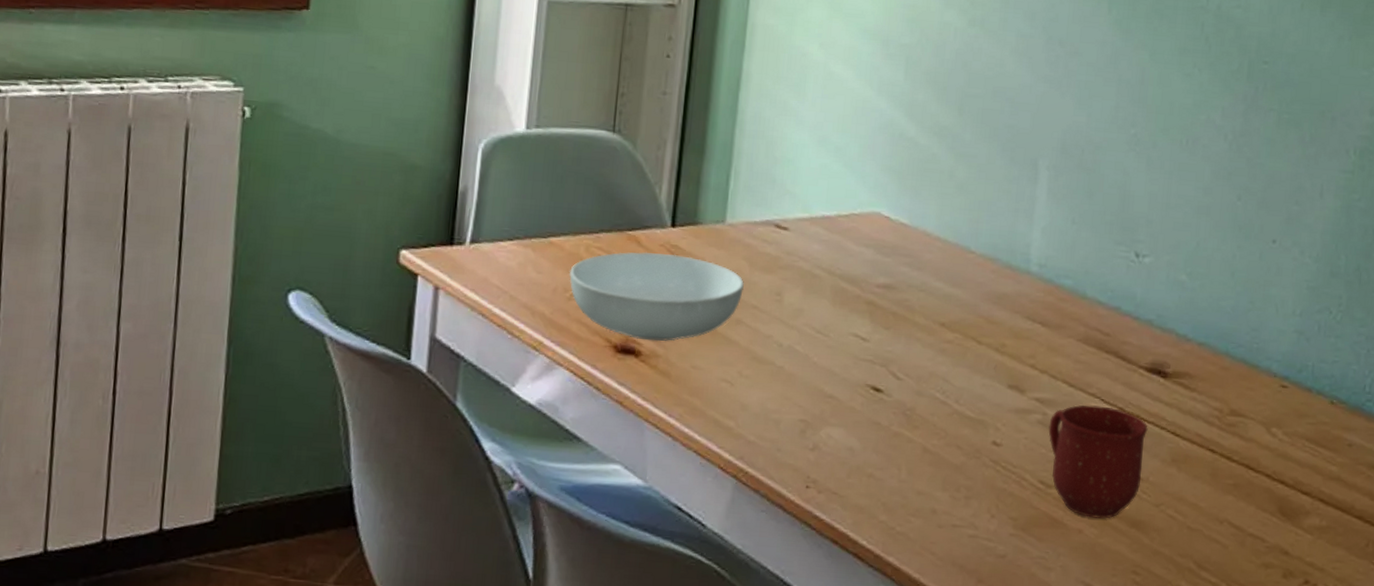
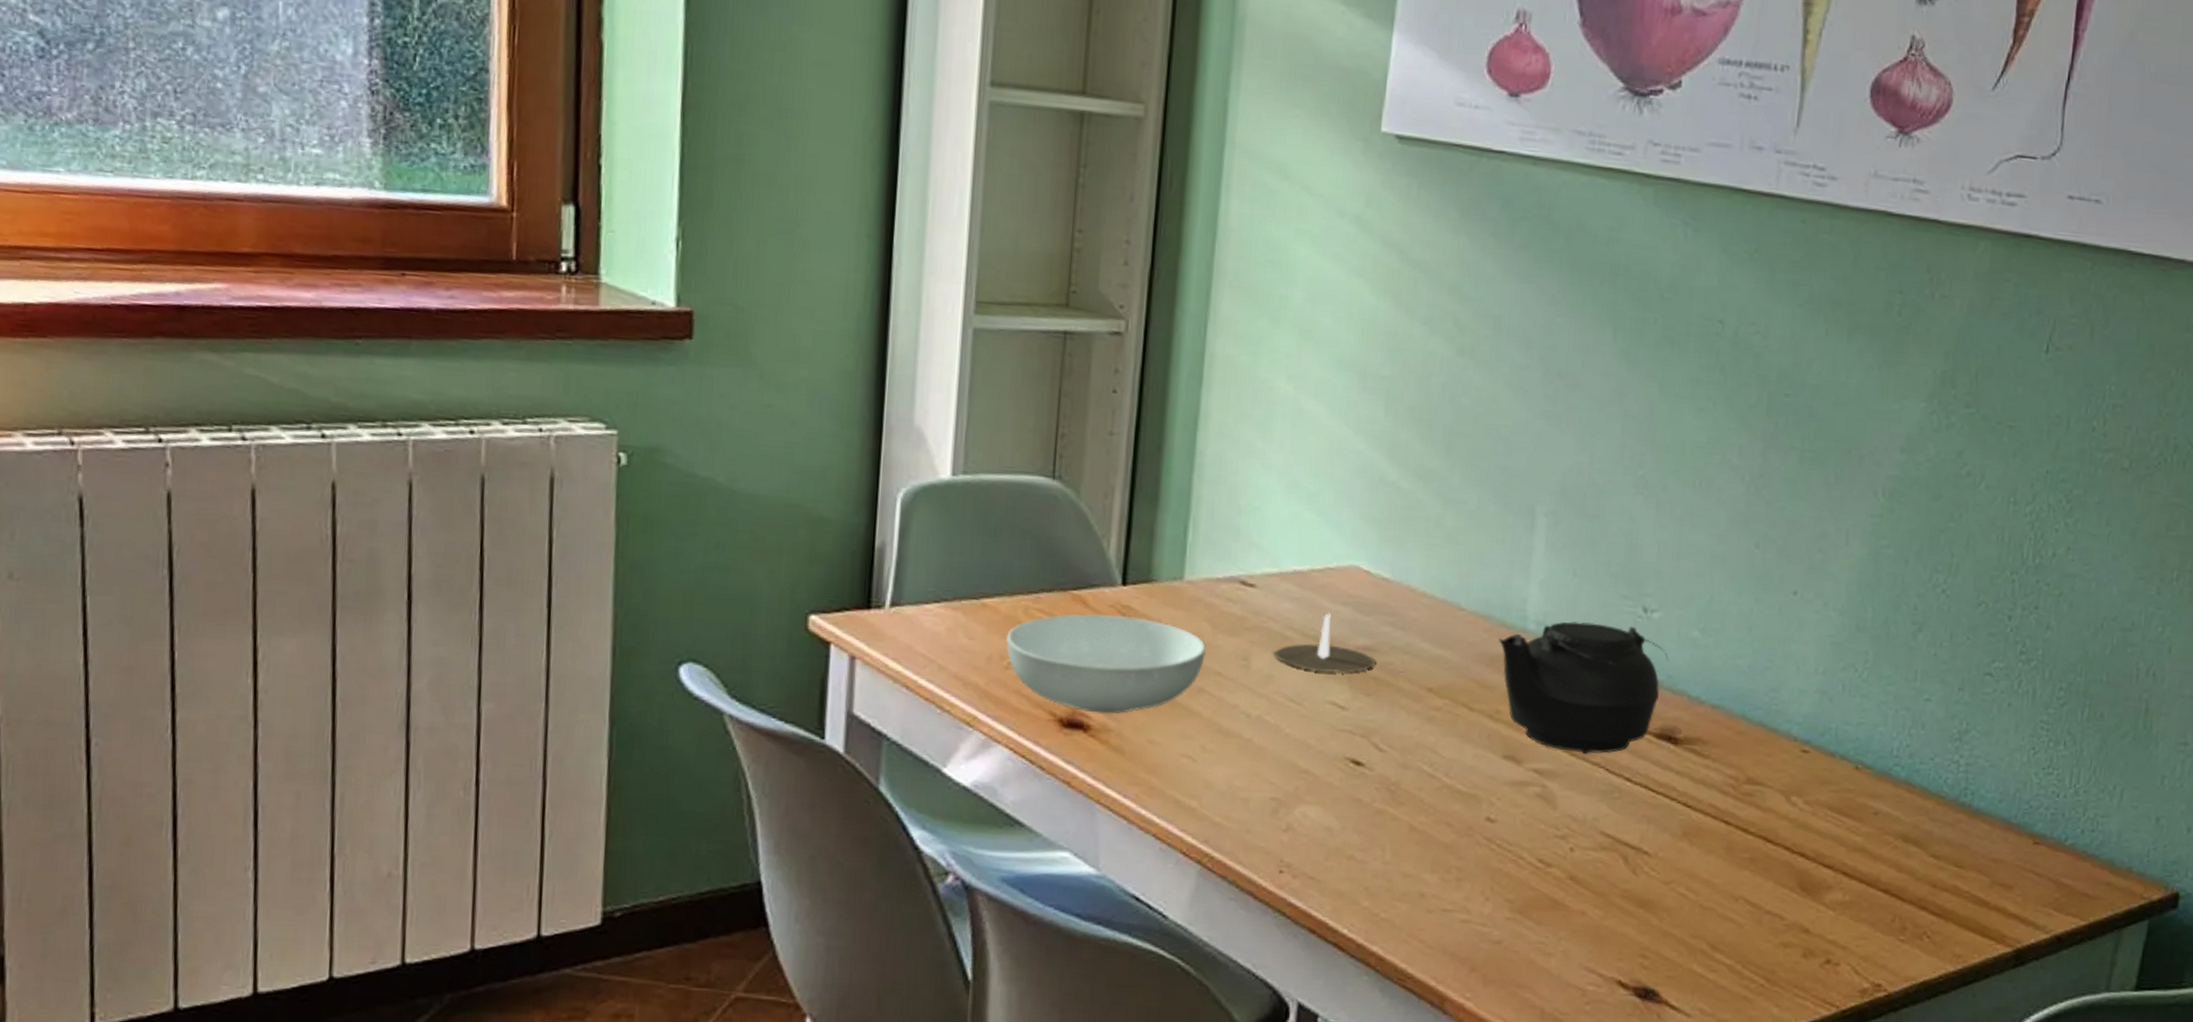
candle: none [803,253,895,309] -> present [1273,612,1376,674]
teapot: none [1004,264,1159,386] -> present [1498,621,1669,755]
mug: present [1048,405,1148,519] -> none [1548,775,1657,899]

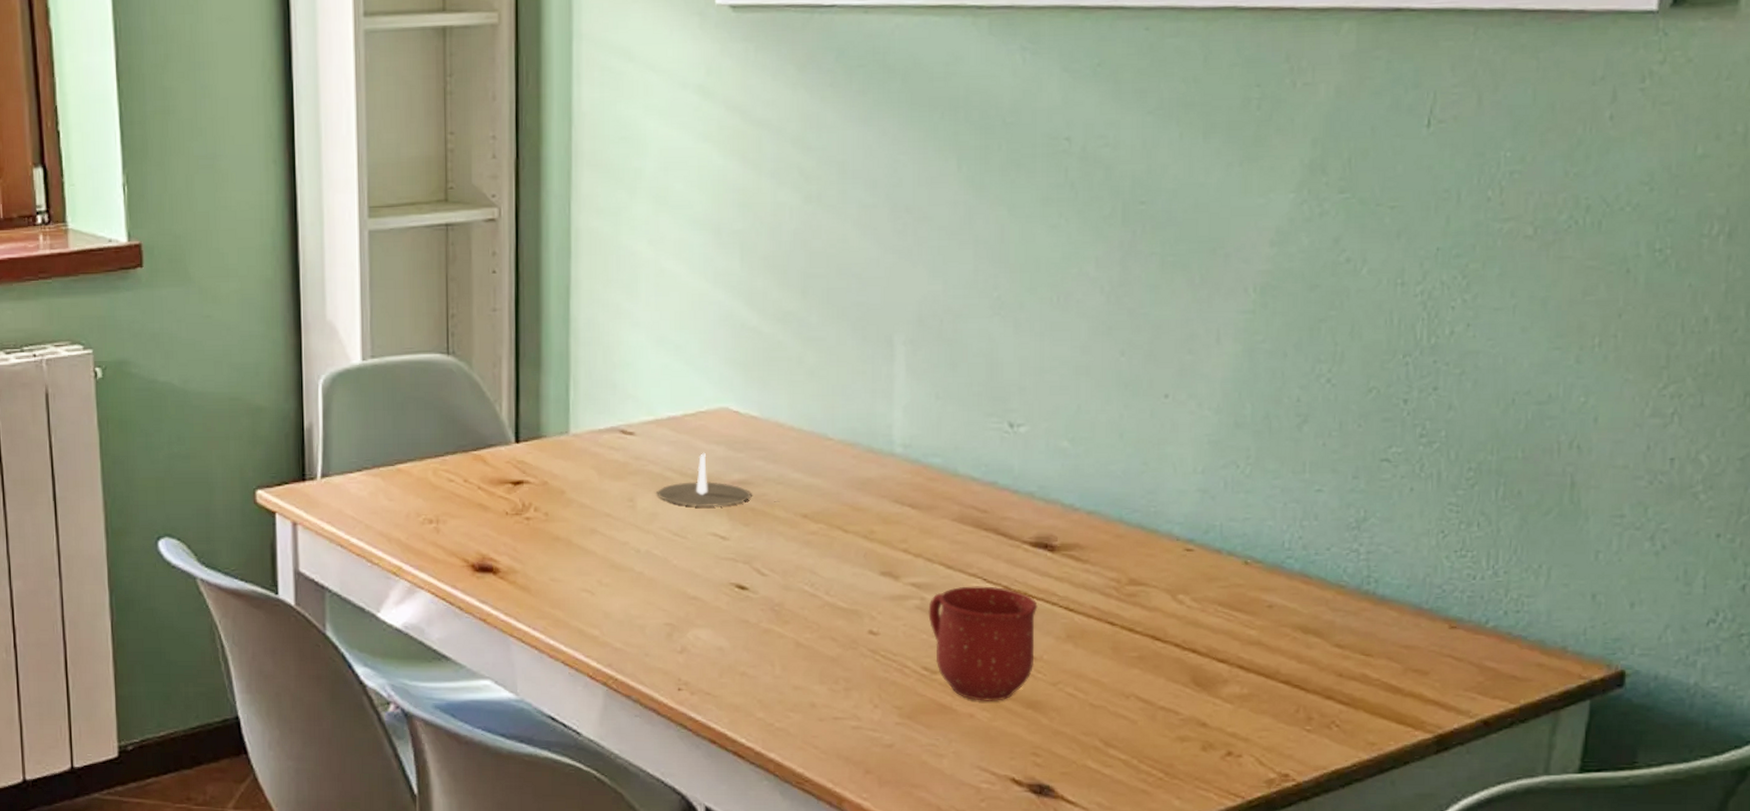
serving bowl: present [1005,613,1206,714] -> none [419,469,595,557]
teapot: present [1498,621,1669,755] -> none [866,441,1039,567]
mug: none [1548,775,1657,899] -> present [928,586,1038,701]

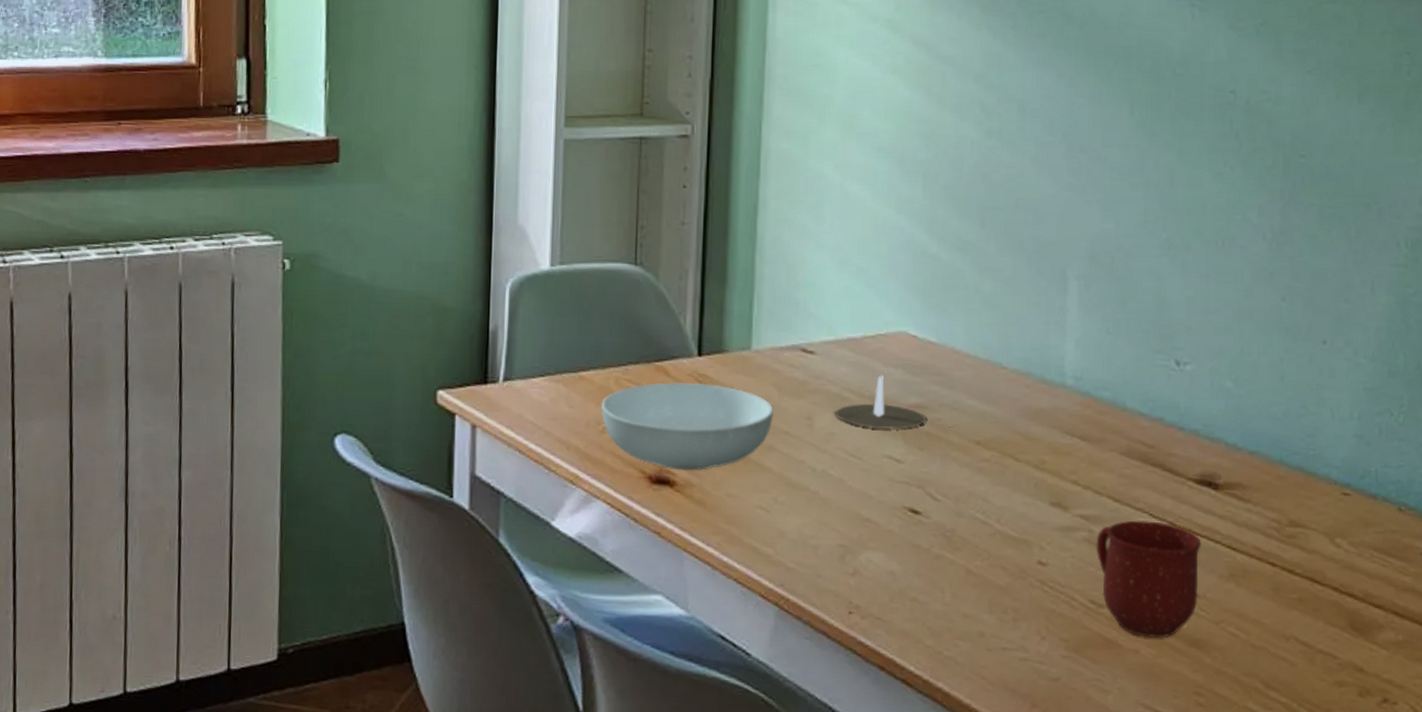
serving bowl: none [419,469,595,557] -> present [600,382,774,471]

